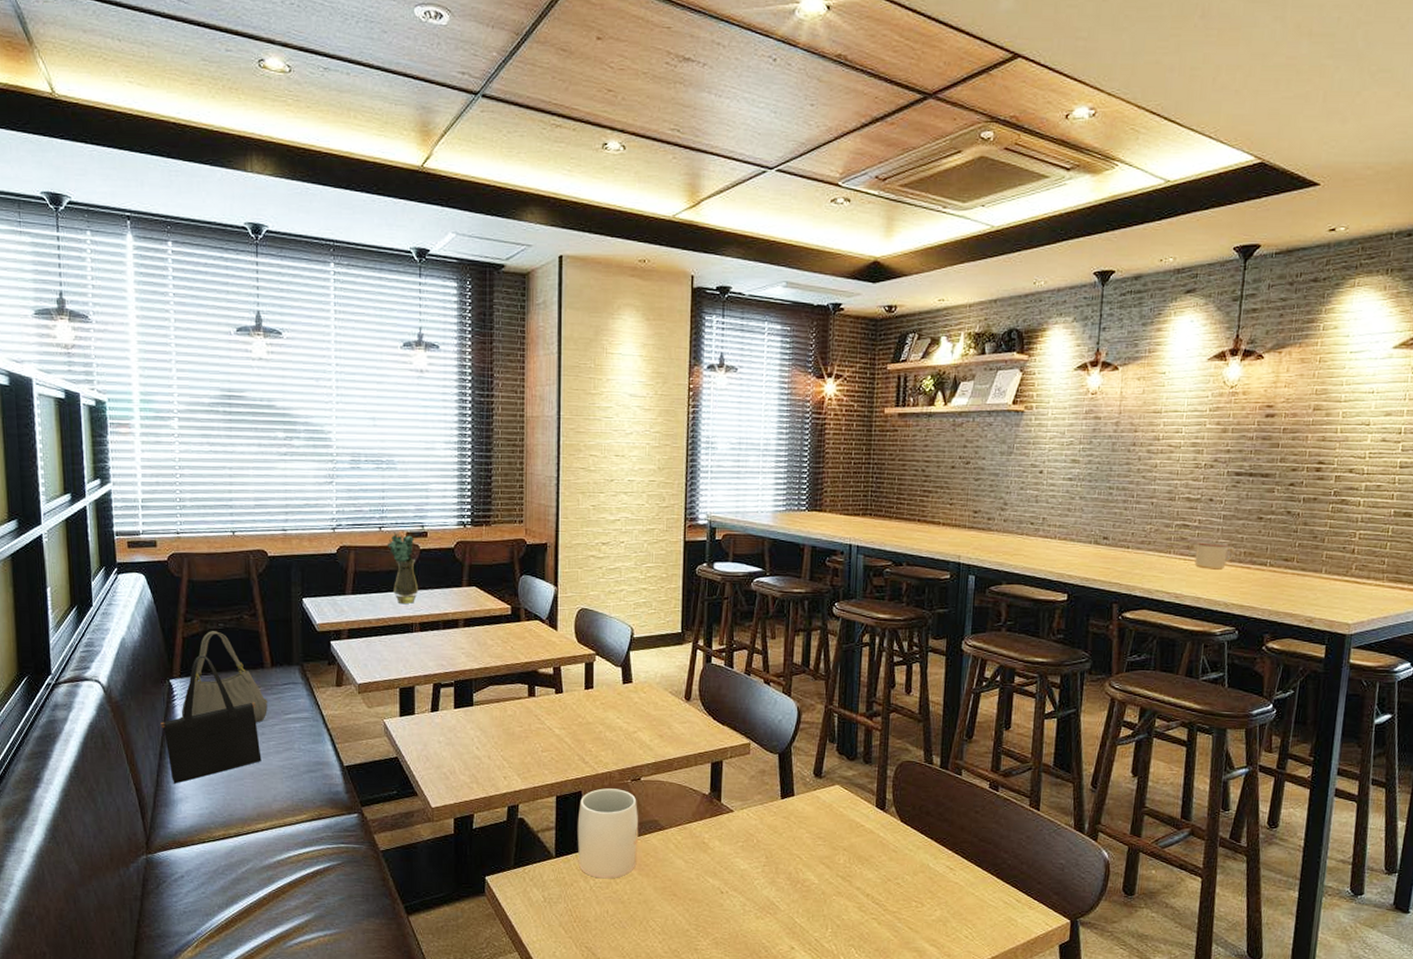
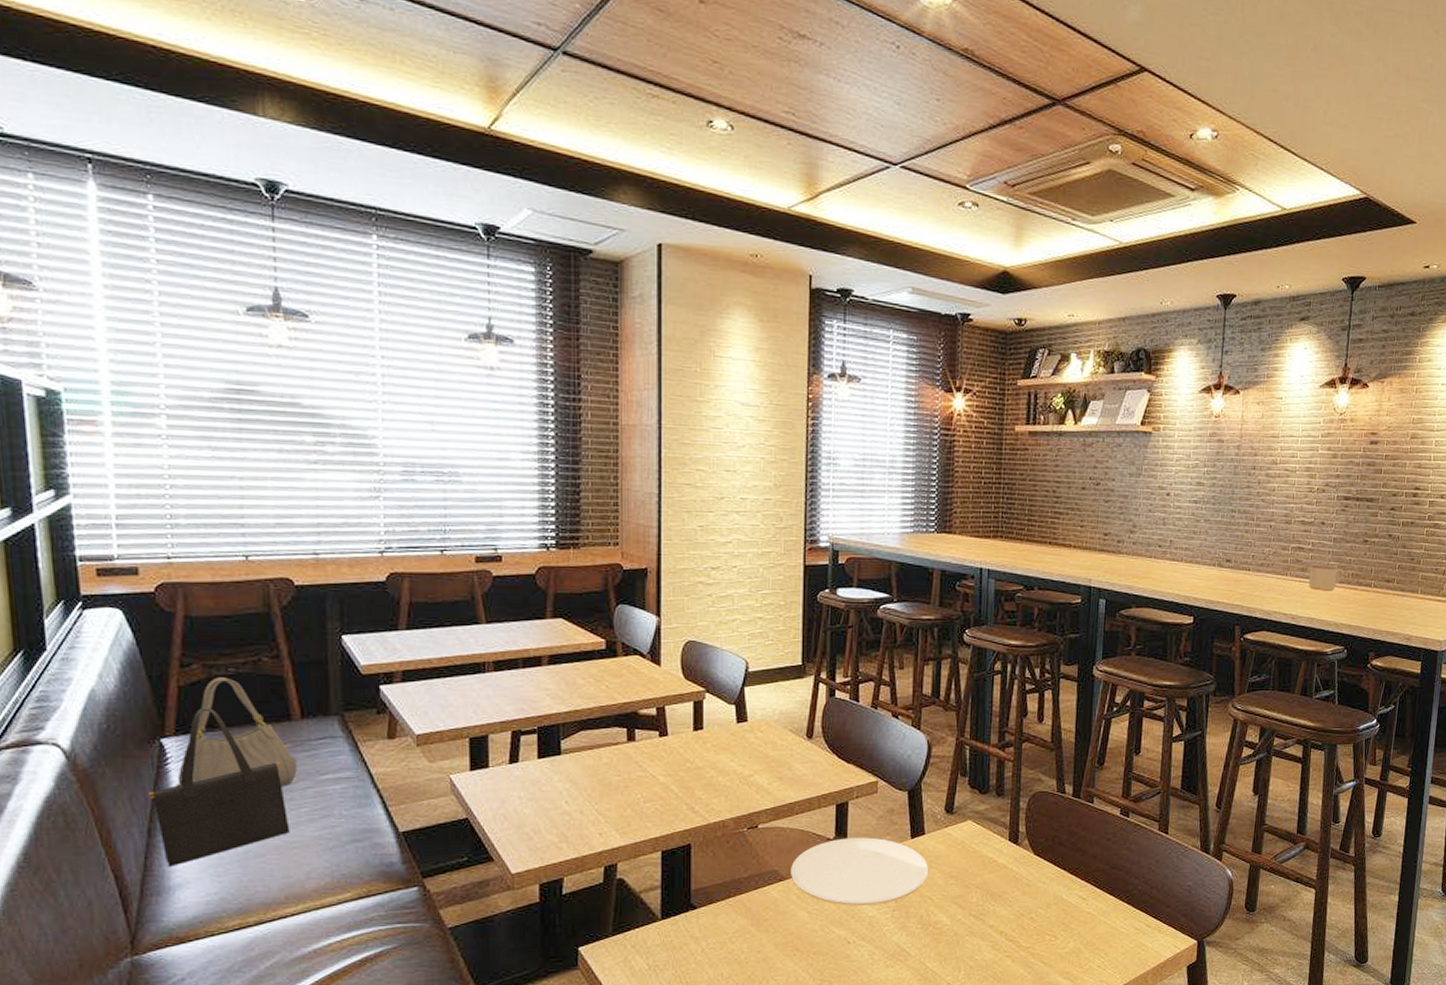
vase: present [388,532,419,604] -> none [452,556,492,639]
mug: present [577,788,639,879] -> none [686,839,757,939]
plate: none [669,794,798,860] -> present [791,837,929,906]

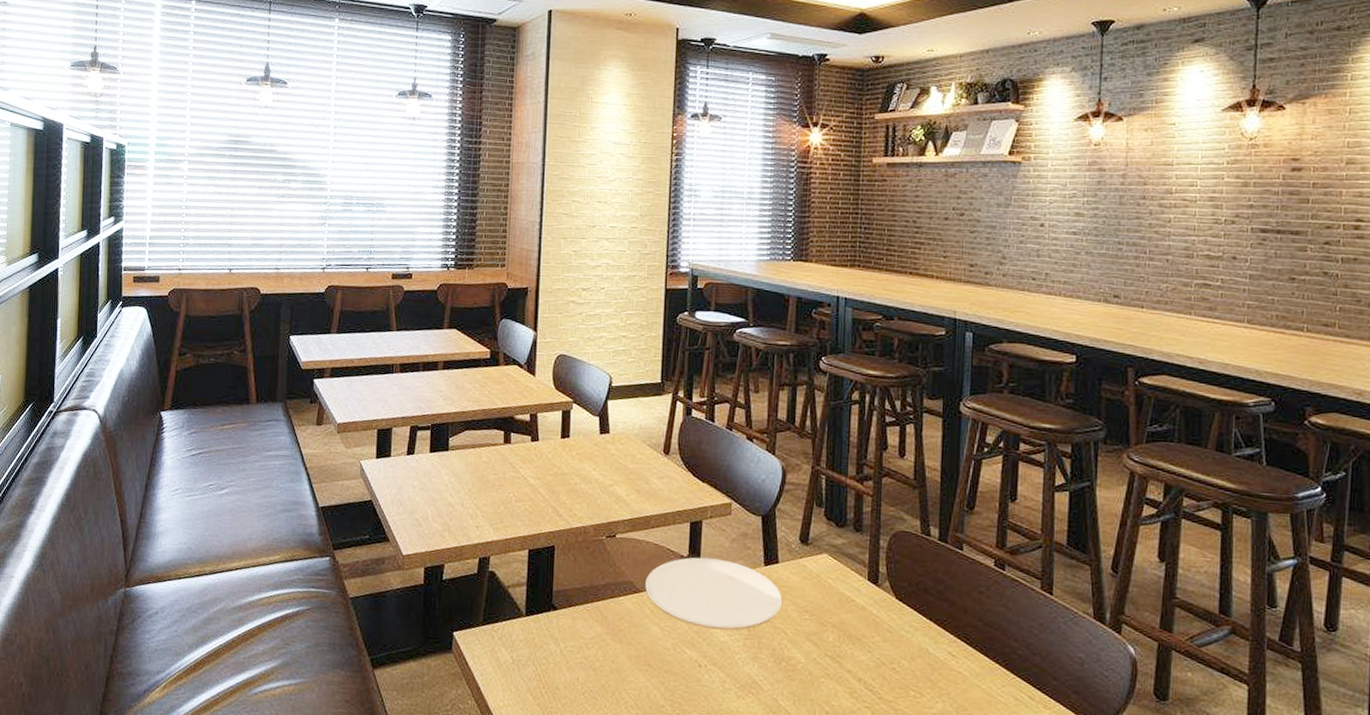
tote bag: present [148,708,290,867] -> none [149,389,241,517]
handbag: present [176,677,298,787] -> none [167,365,251,459]
mug: present [1308,563,1344,591] -> none [1219,302,1265,334]

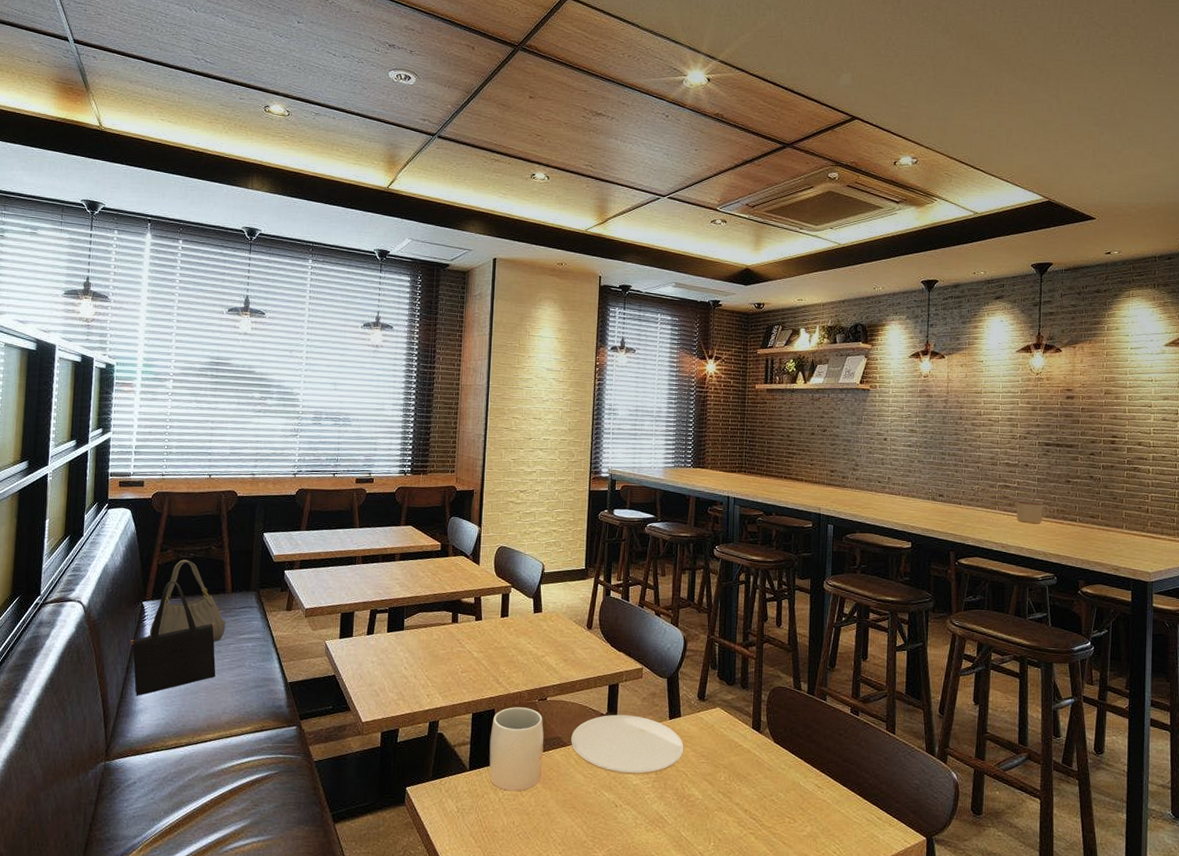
tote bag: none [149,389,241,517] -> present [130,581,216,696]
handbag: none [167,365,251,459] -> present [148,559,226,642]
mug: none [548,544,614,643] -> present [489,707,545,792]
mug: none [1219,302,1265,334] -> present [1016,499,1049,524]

